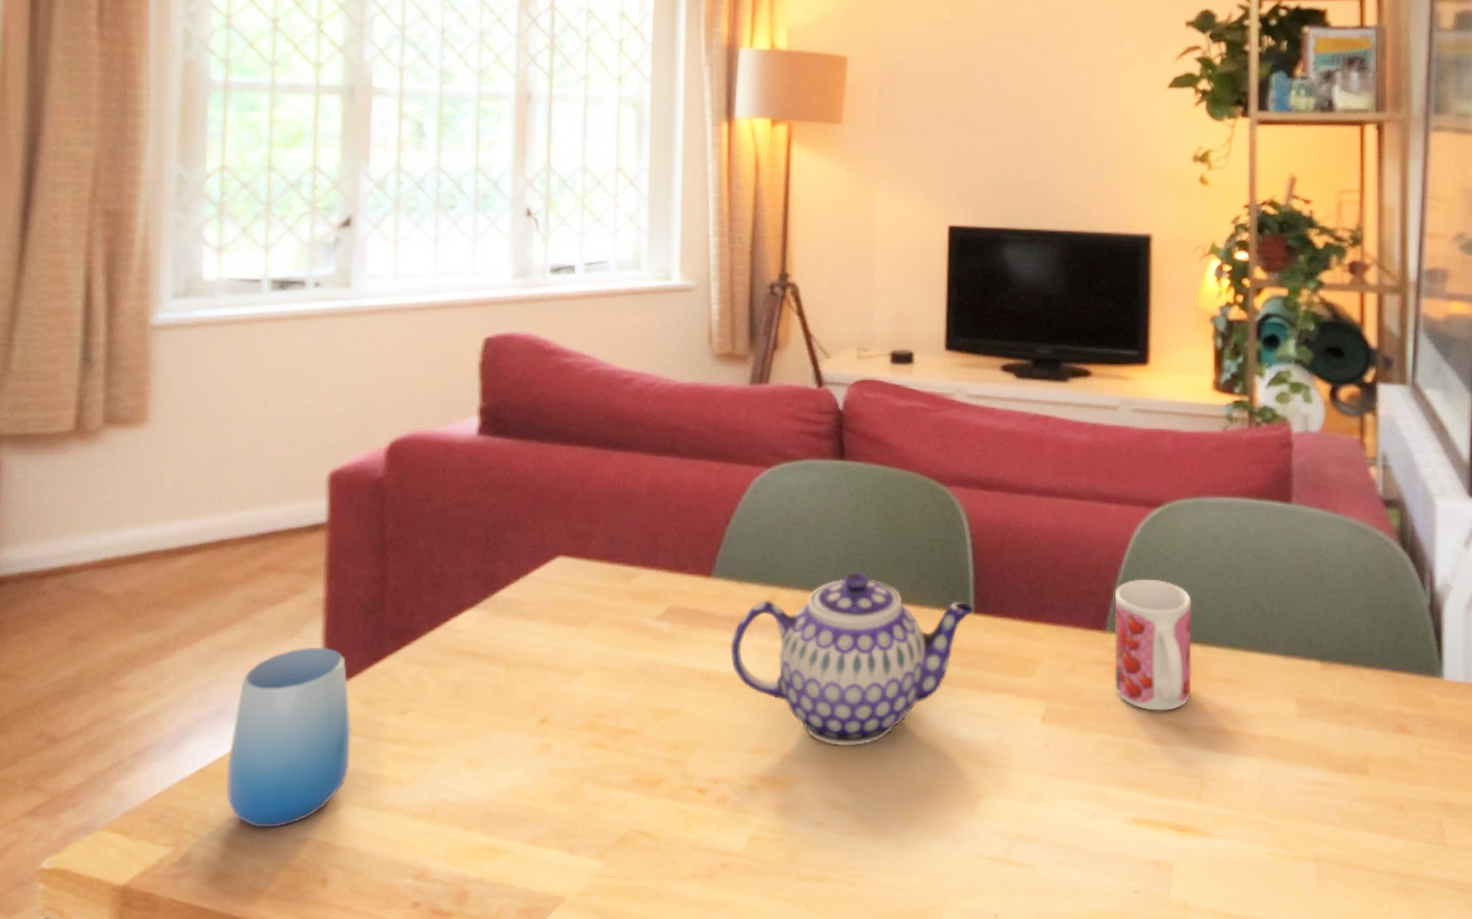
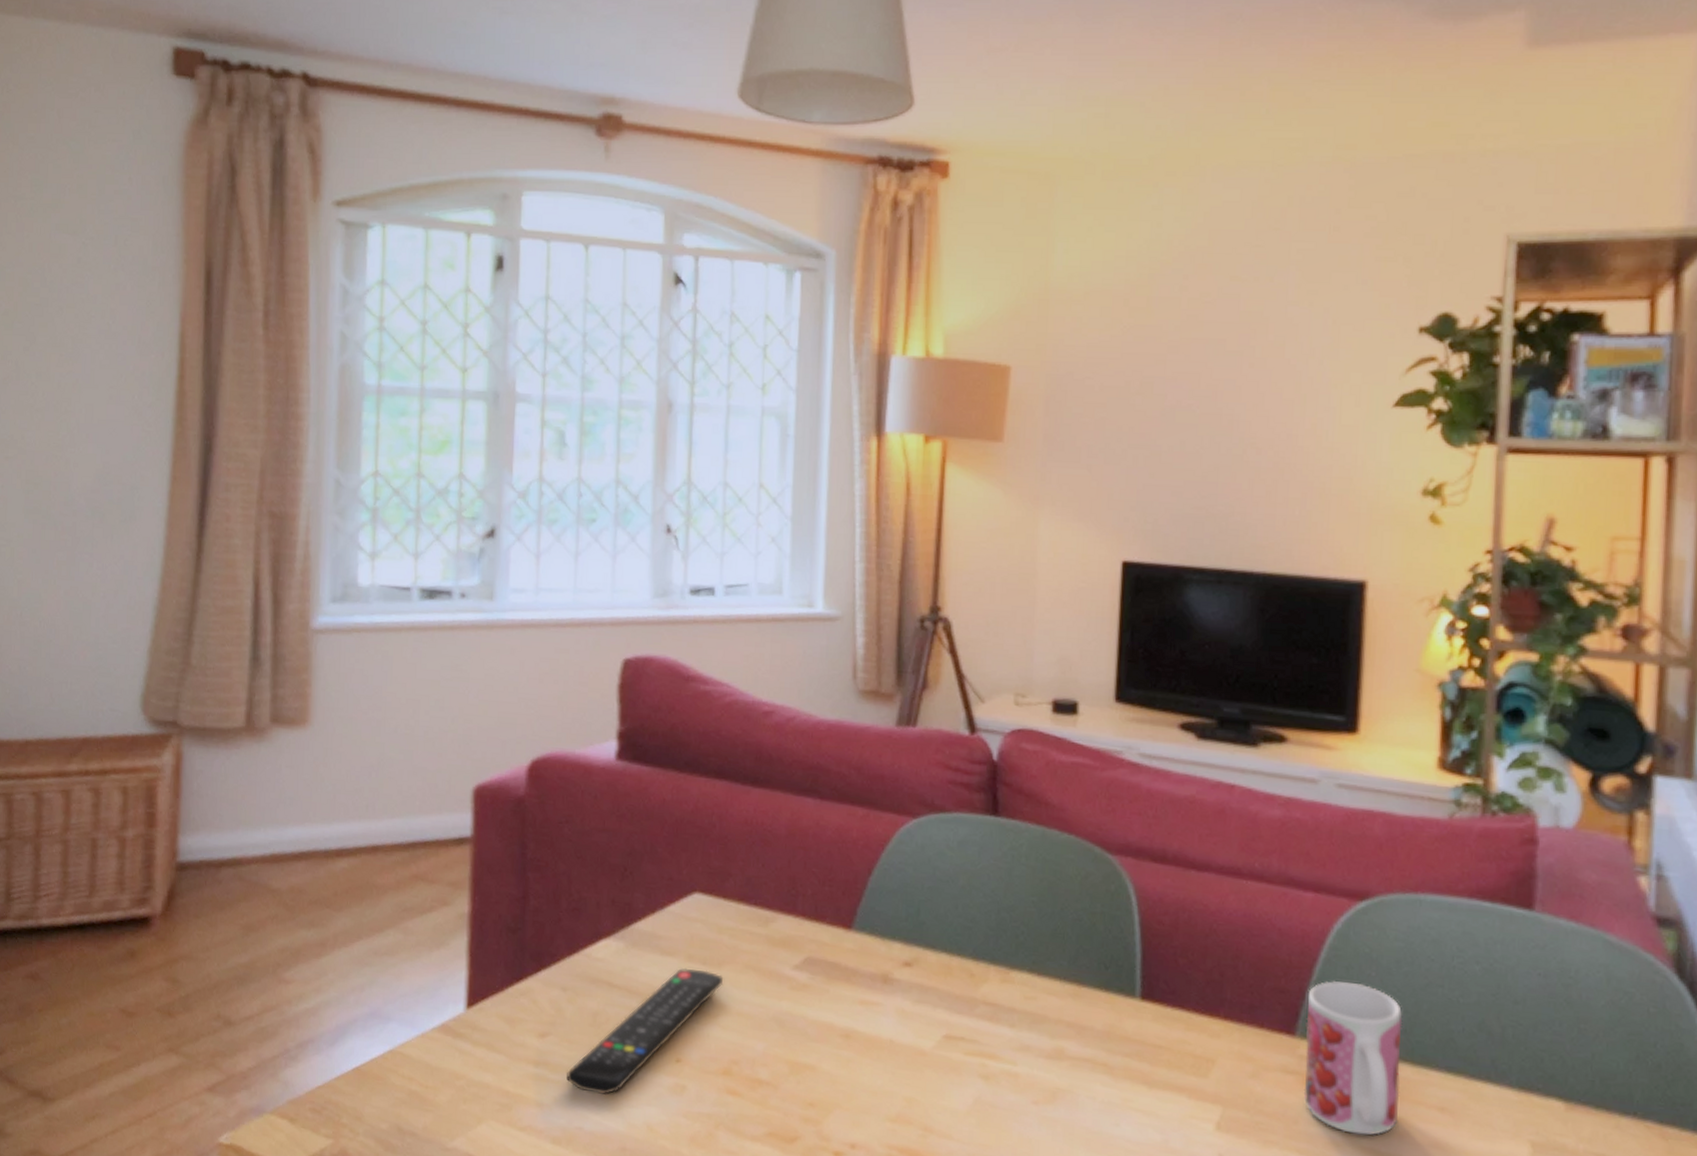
cup: present [225,648,352,828] -> none [378,959,494,1134]
remote control: none [429,630,588,763] -> present [567,968,724,1095]
teapot: present [730,571,974,747] -> none [870,938,1140,1129]

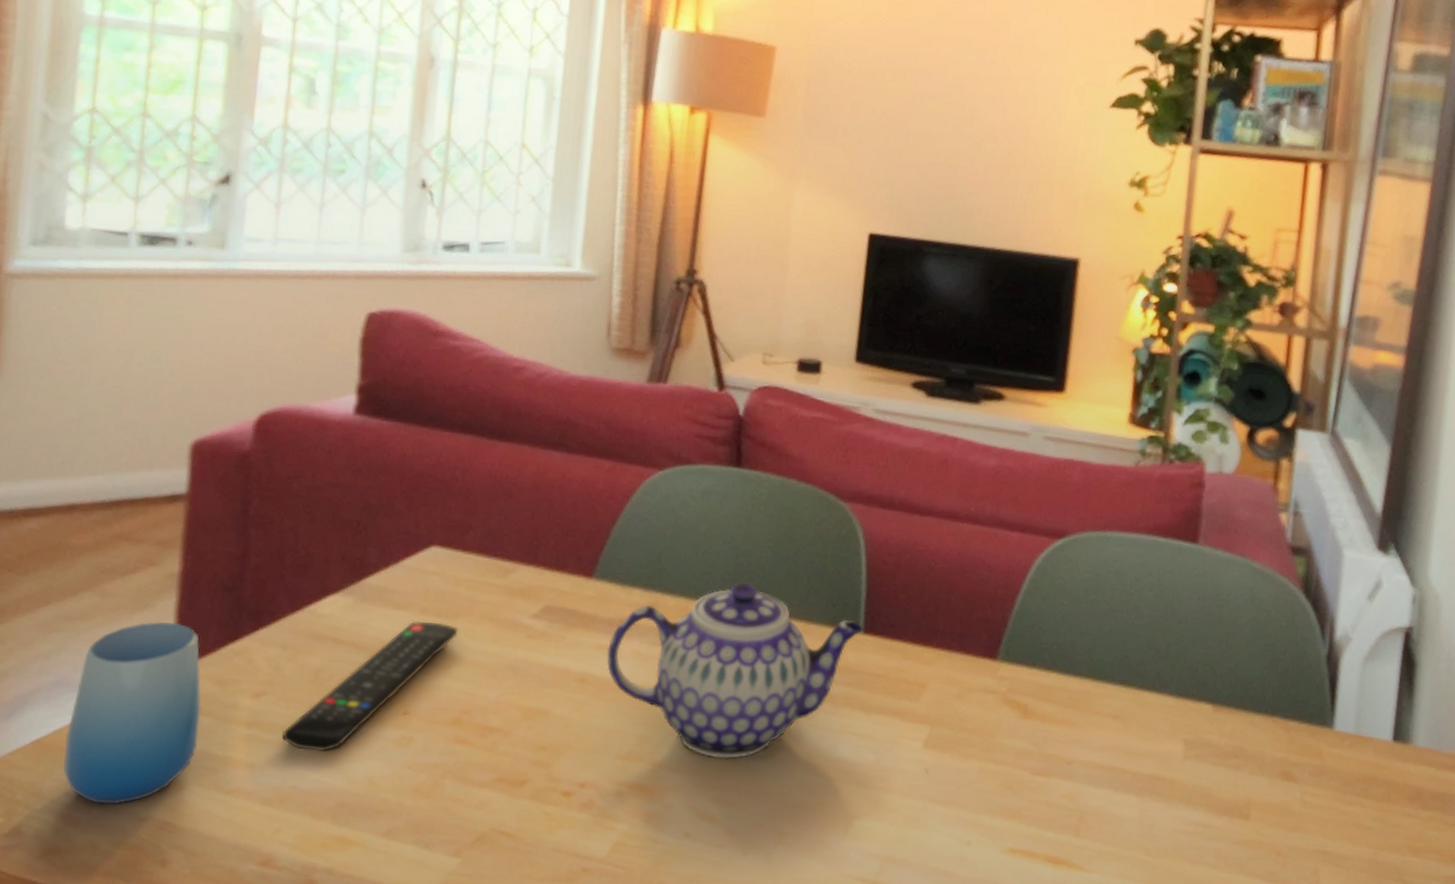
cup: none [378,959,494,1134] -> present [62,621,201,805]
teapot: none [870,938,1140,1129] -> present [606,582,863,759]
mug: present [1303,981,1403,1136] -> none [1001,610,1087,744]

